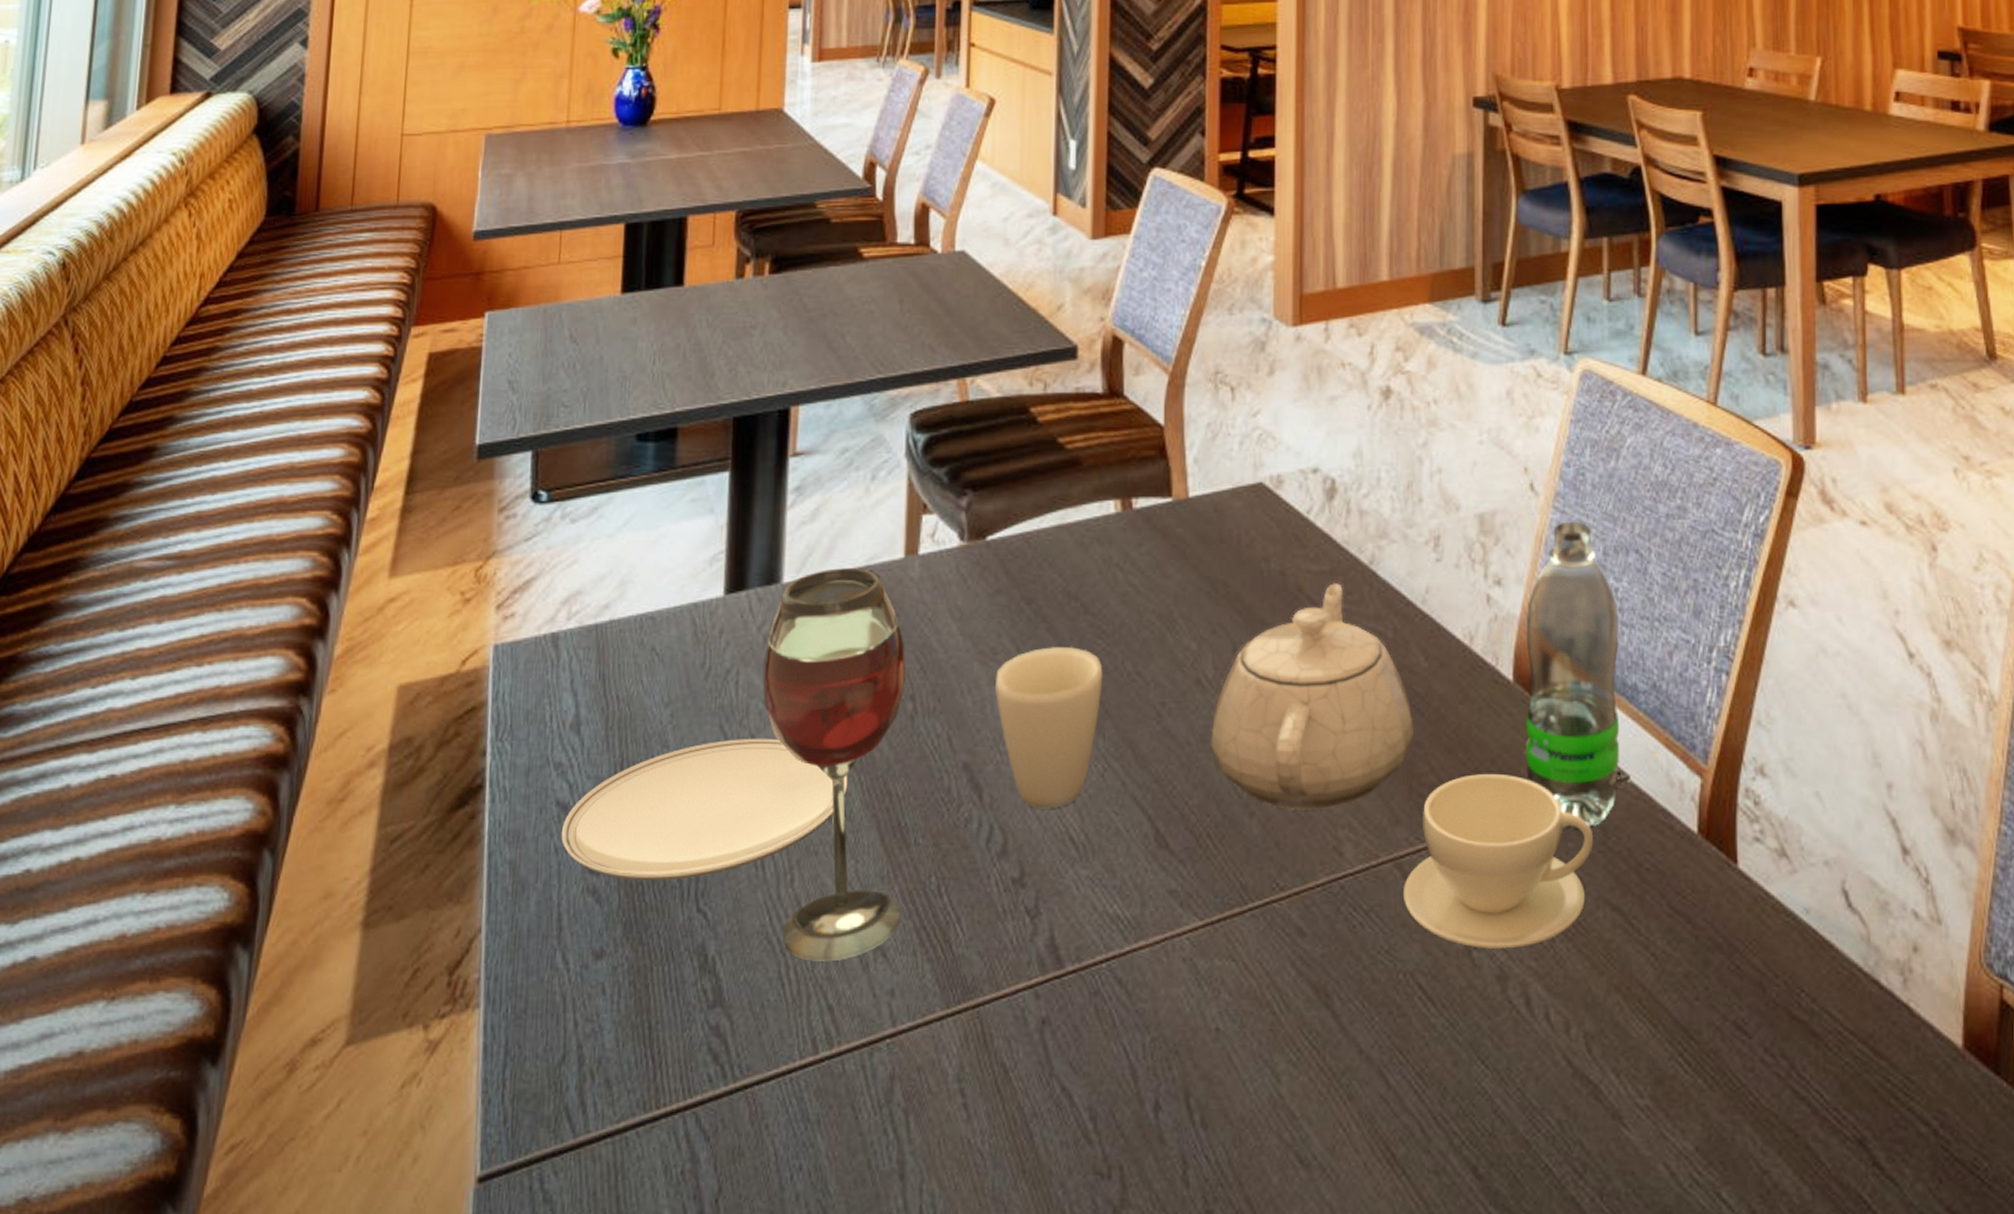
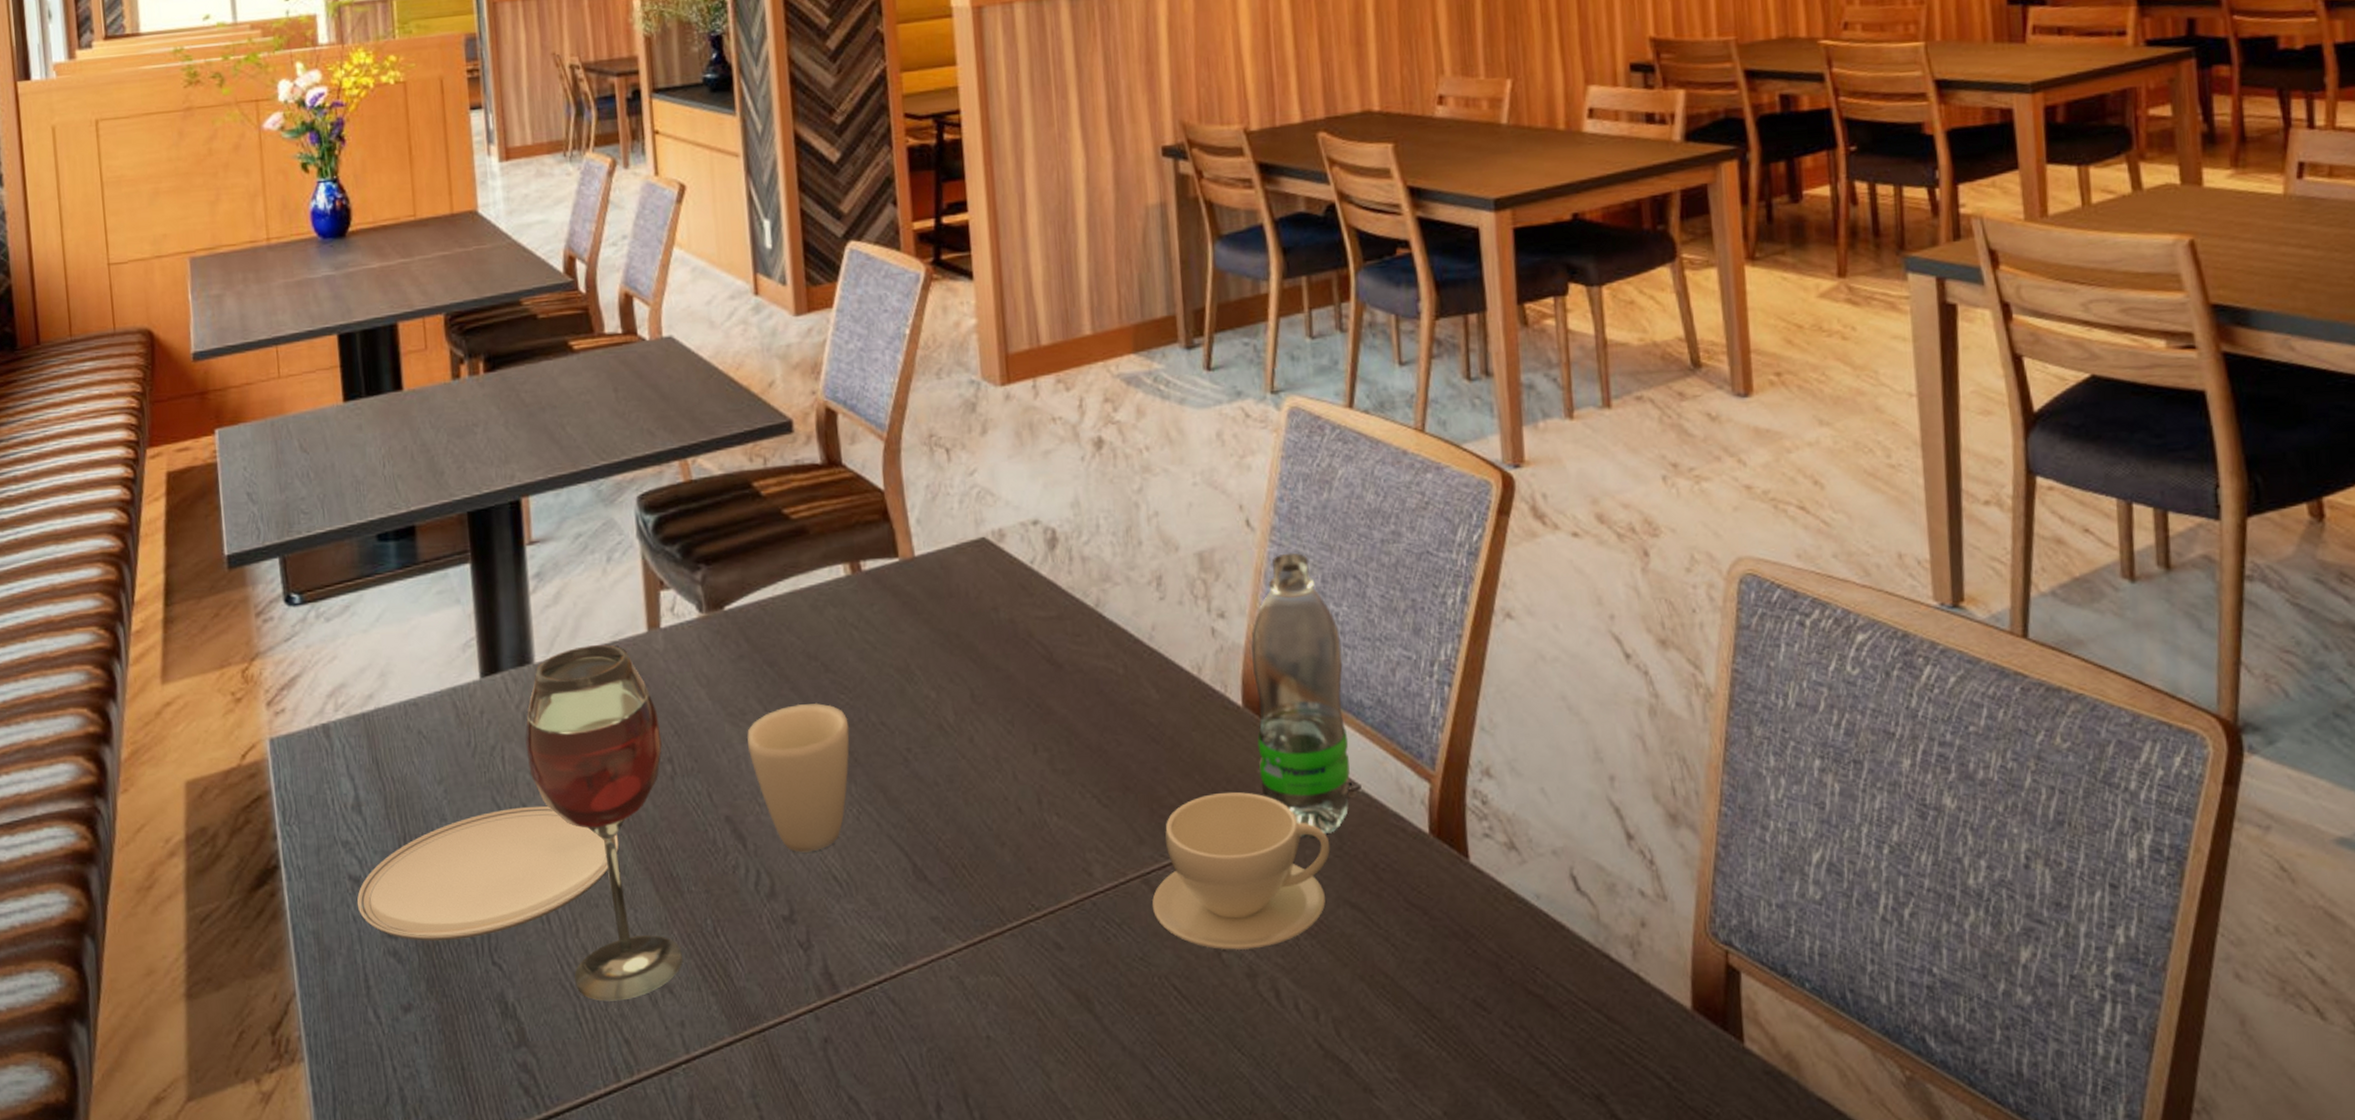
teapot: present [1210,583,1414,812] -> none [957,627,1151,839]

